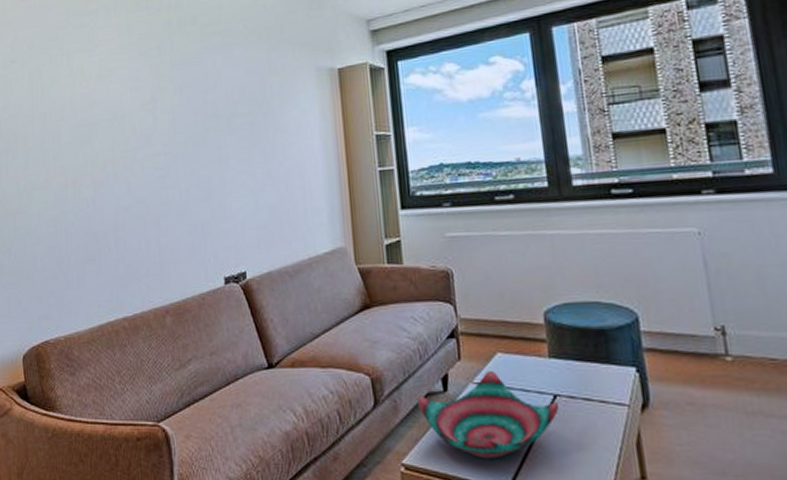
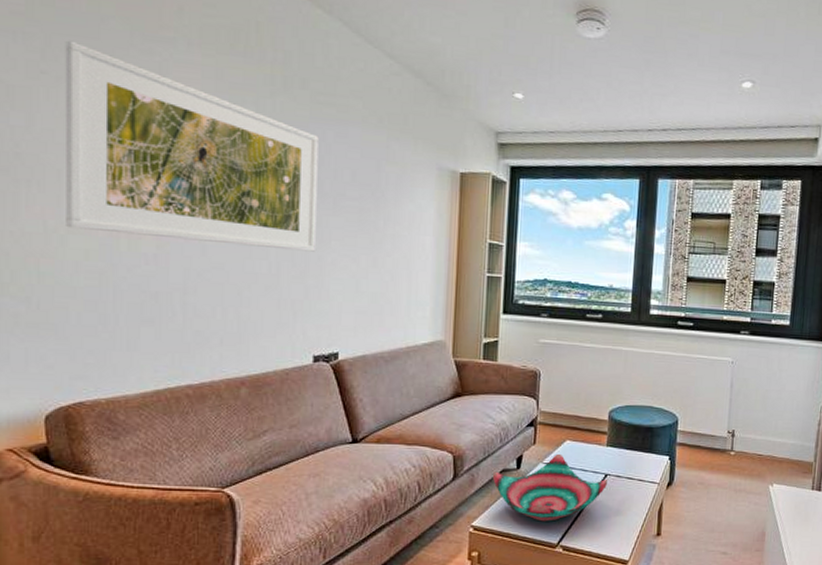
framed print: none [26,31,218,185] -> present [64,40,319,252]

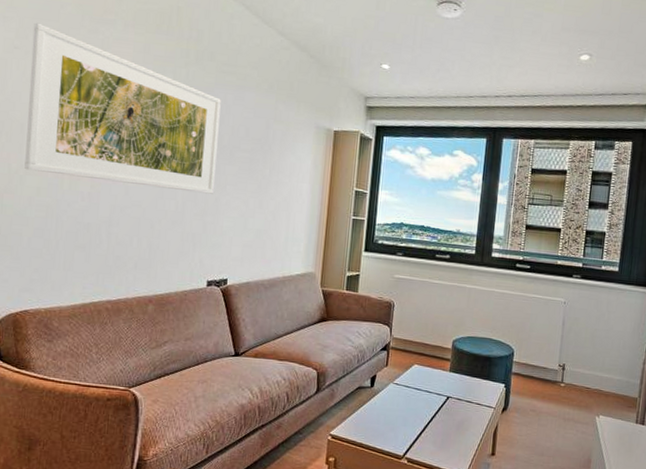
decorative bowl: present [492,453,607,522] -> none [349,375,449,436]

